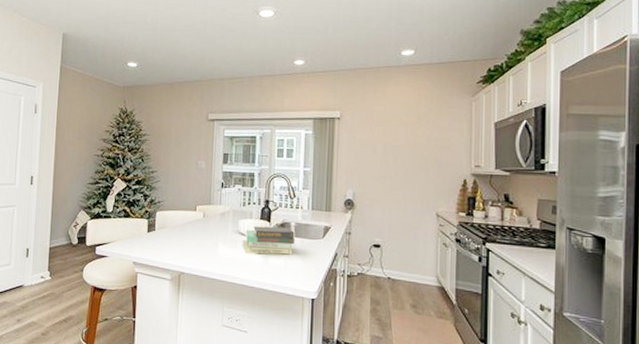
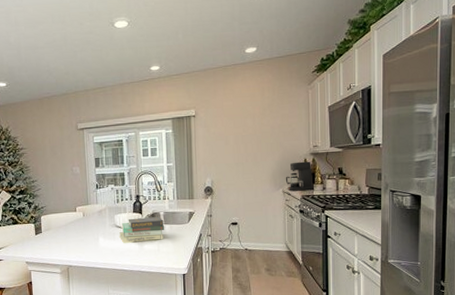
coffee maker: none [440,182,474,217] -> present [285,161,314,192]

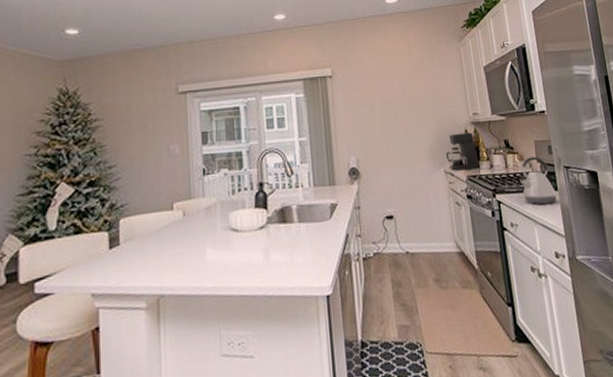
books: present [119,217,164,243] -> none [236,212,298,254]
kettle: none [347,182,380,220] -> present [519,156,557,205]

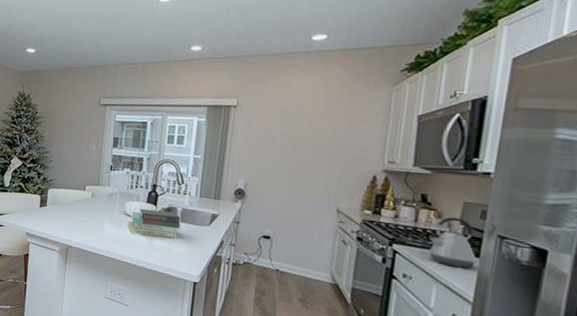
books: none [236,212,298,254] -> present [127,208,181,239]
coffee maker: present [445,132,480,171] -> none [342,177,383,216]

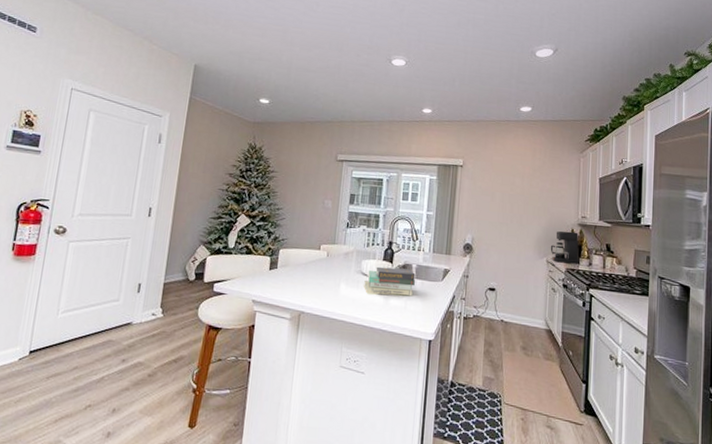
coffee maker: none [342,177,383,216] -> present [550,230,580,264]
kettle: present [428,217,477,269] -> none [613,263,647,307]

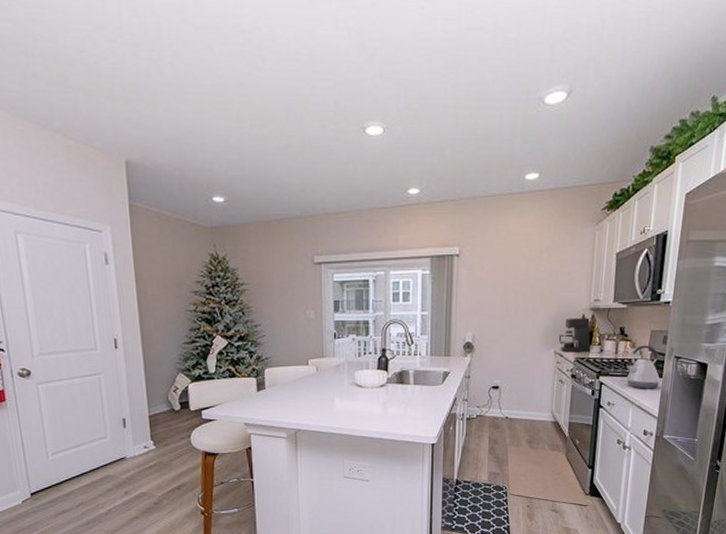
books: present [364,266,416,297] -> none [359,376,413,405]
kettle: none [613,263,647,307] -> present [625,345,661,389]

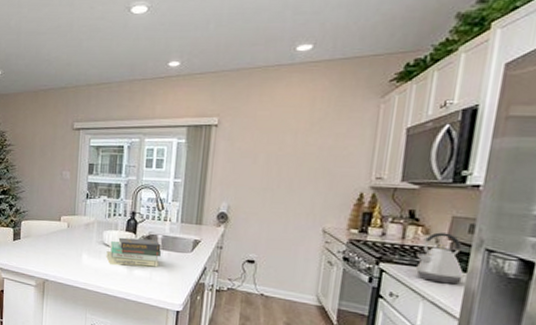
books: none [359,376,413,405] -> present [106,237,161,268]
coffee maker: present [558,317,591,353] -> none [328,195,370,234]

